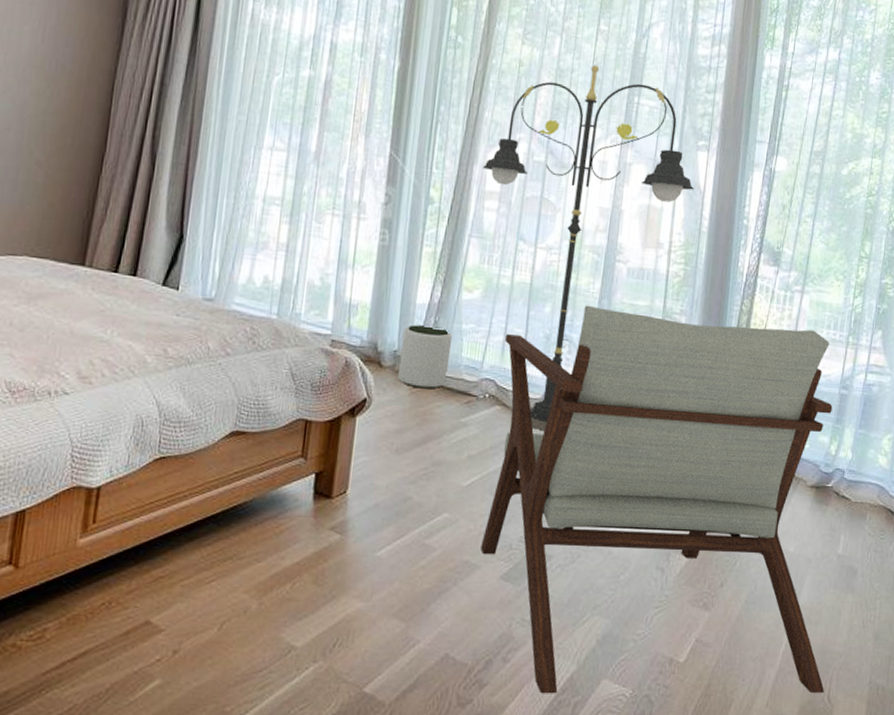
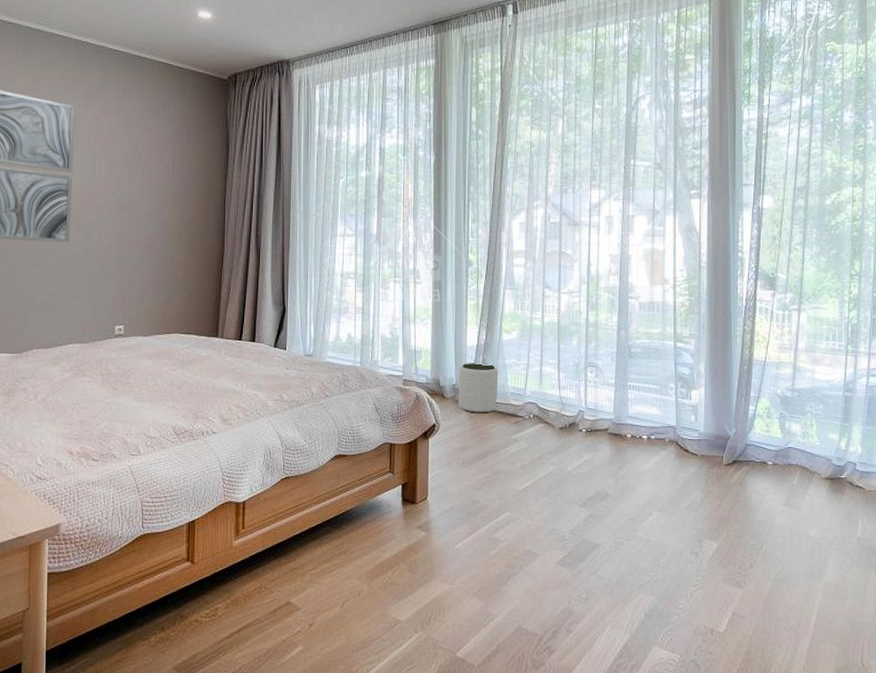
lounge chair: present [481,305,833,694] -> none [539,336,857,659]
floor lamp: present [482,64,694,431] -> none [509,138,690,442]

